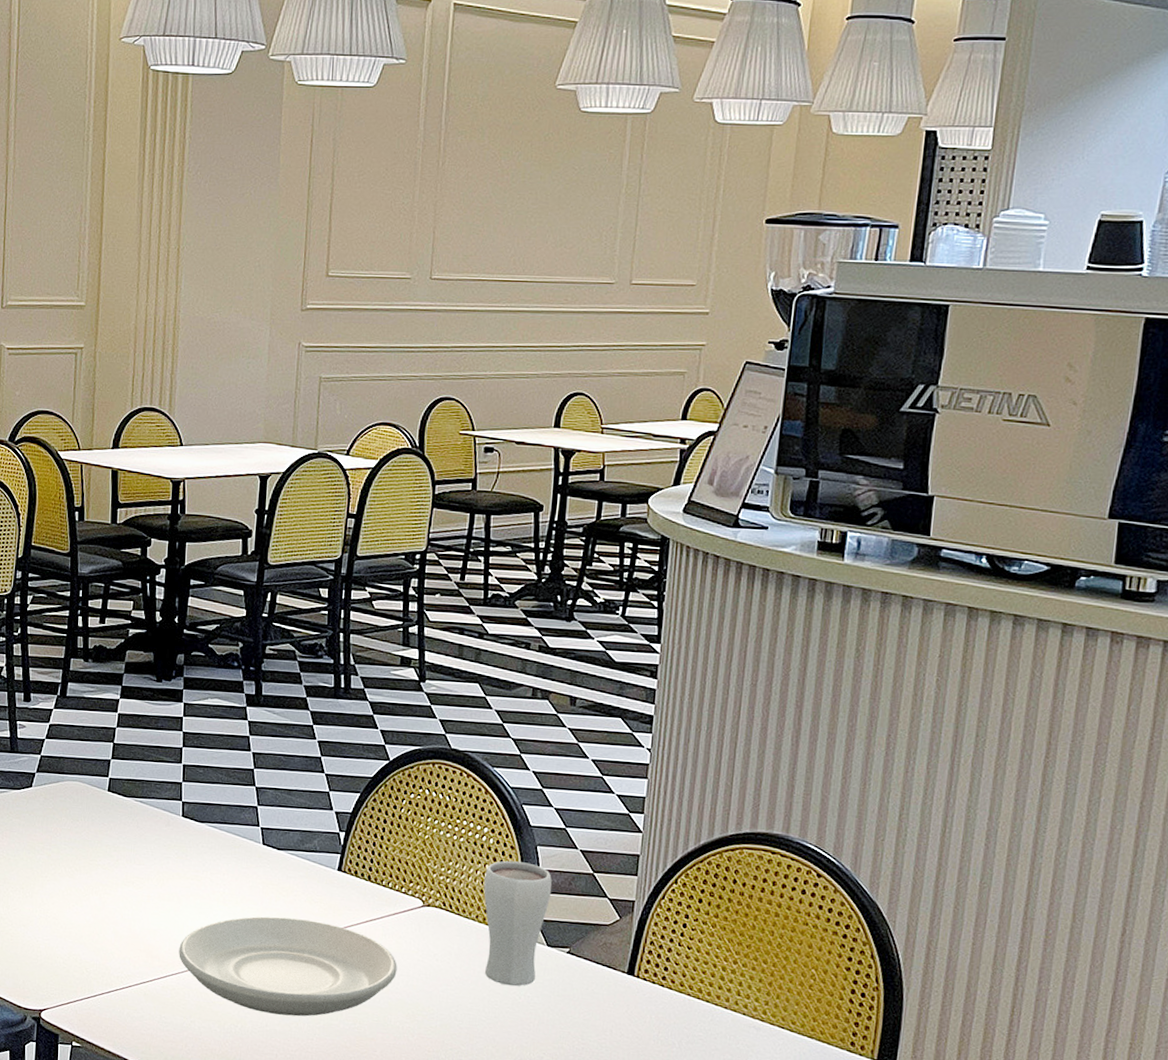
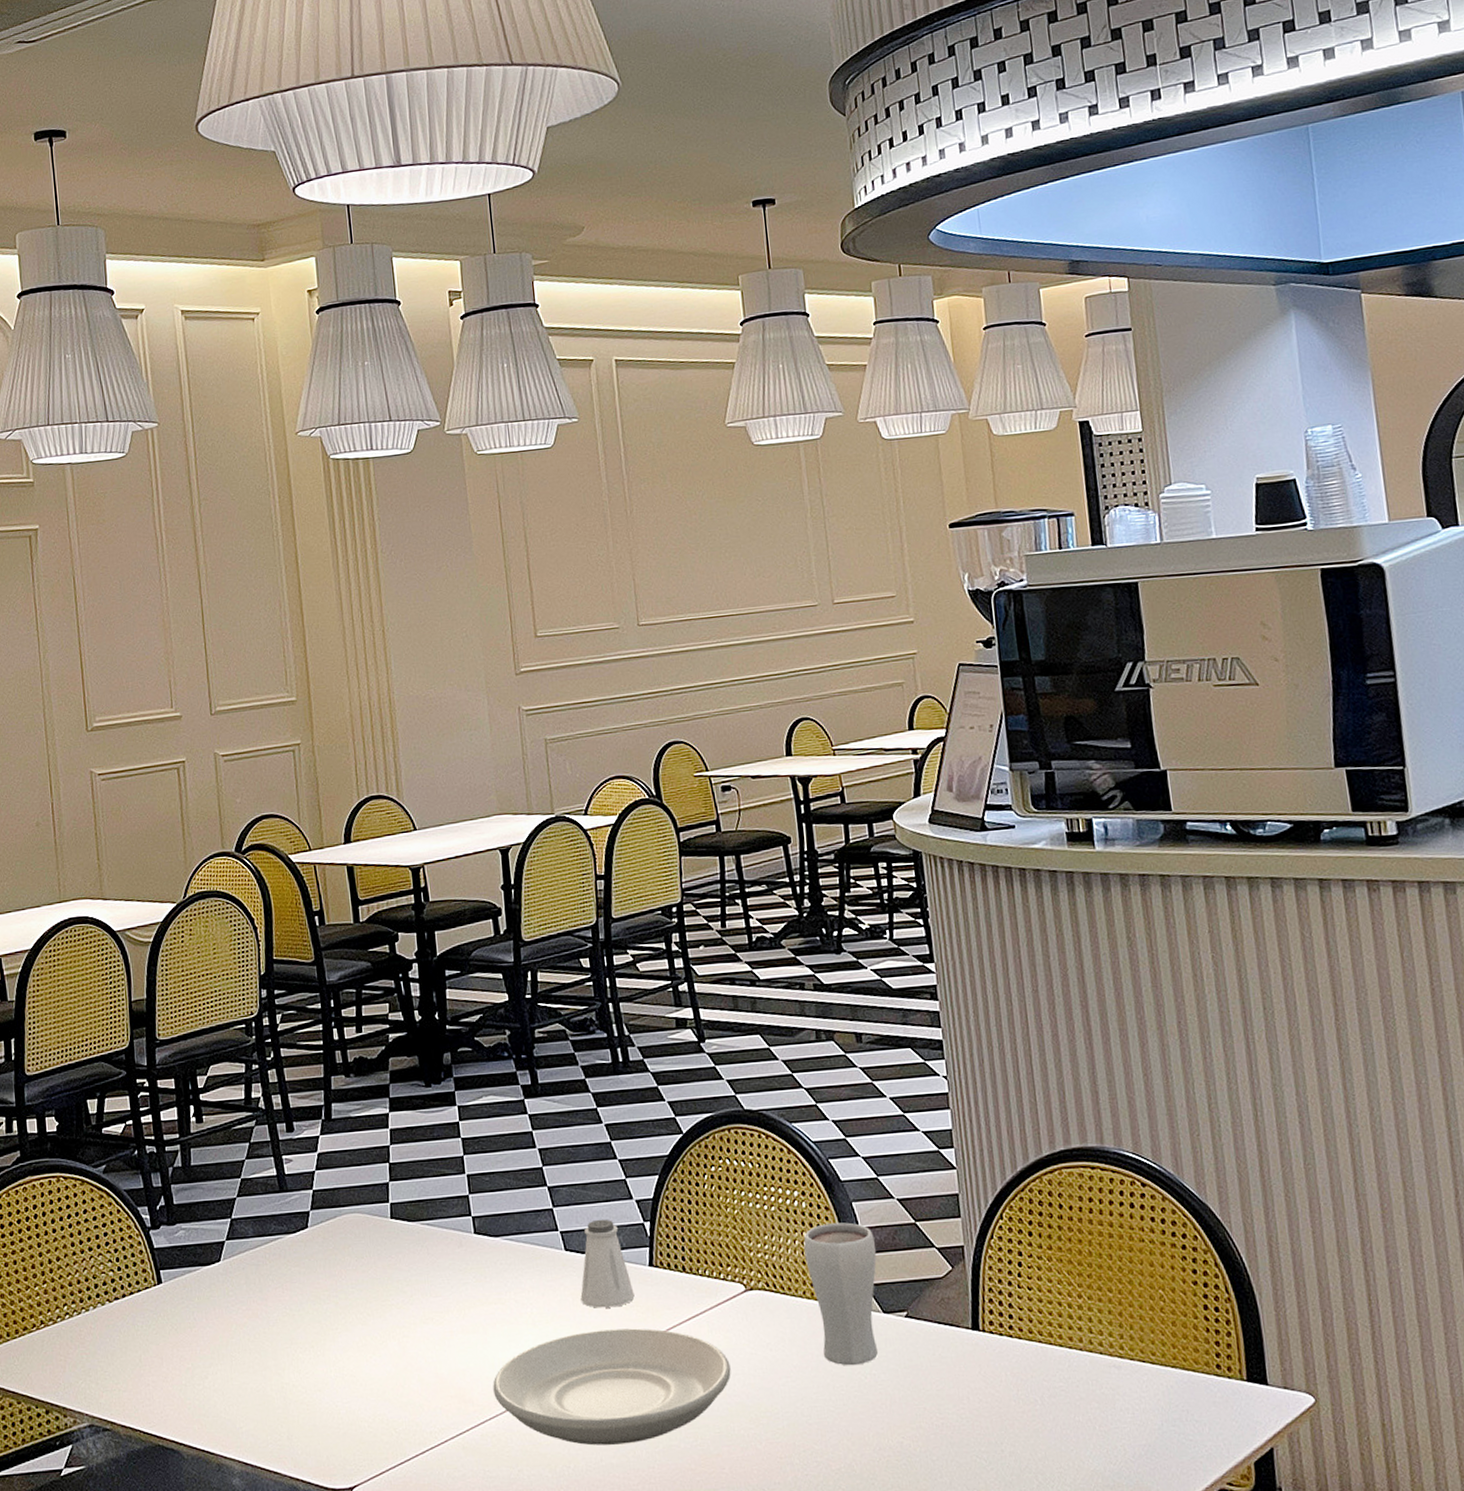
saltshaker: none [270,822,320,900] -> present [580,1219,635,1308]

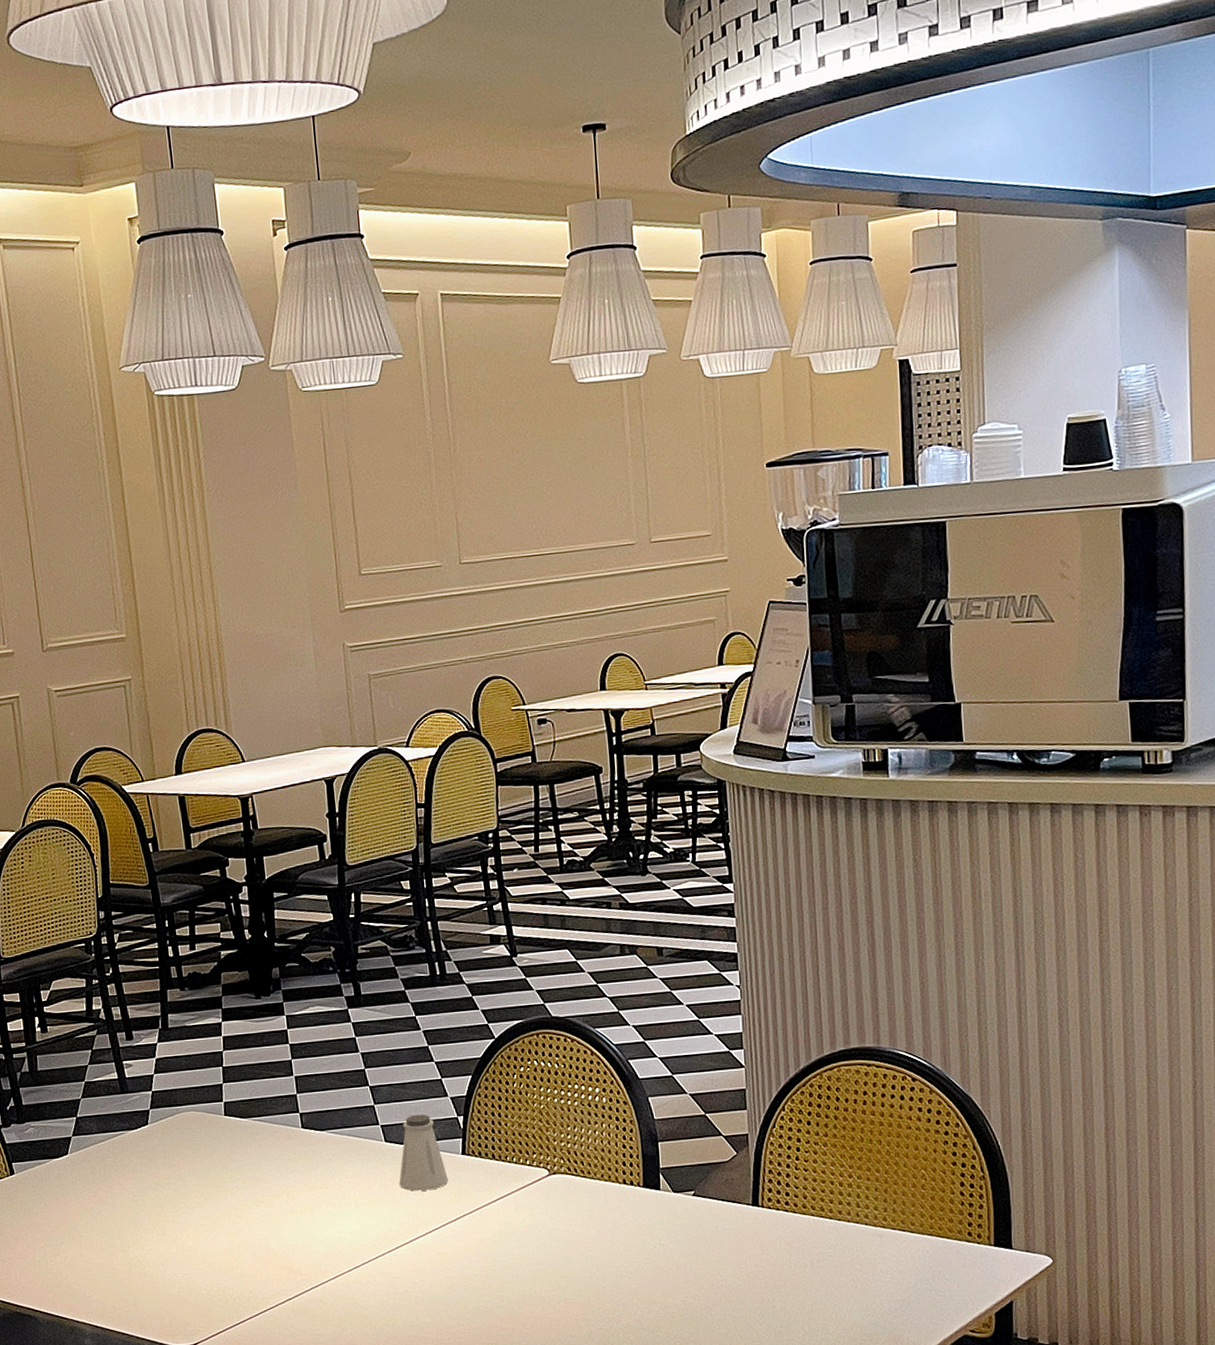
plate: present [493,1328,731,1446] -> none [319,1208,535,1307]
drinking glass: present [803,1222,878,1366] -> none [603,1115,669,1238]

